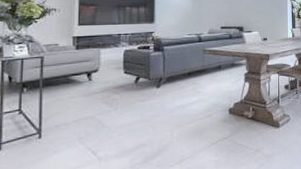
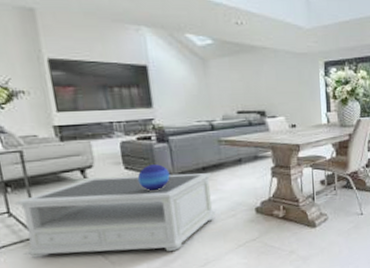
coffee table: none [24,77,196,154] -> present [13,173,217,259]
decorative sphere: none [133,69,161,92] -> present [137,164,170,191]

